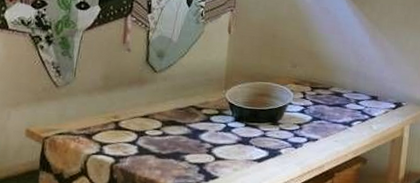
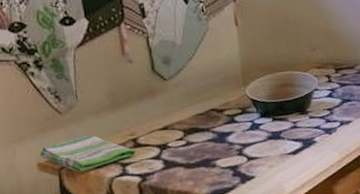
dish towel: none [31,110,115,145] -> present [40,134,136,173]

